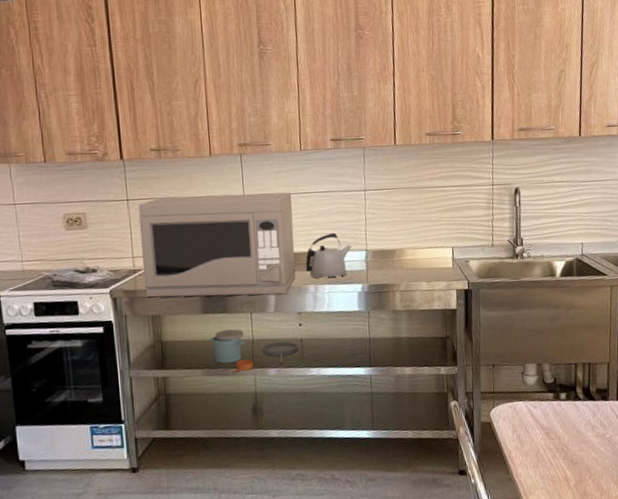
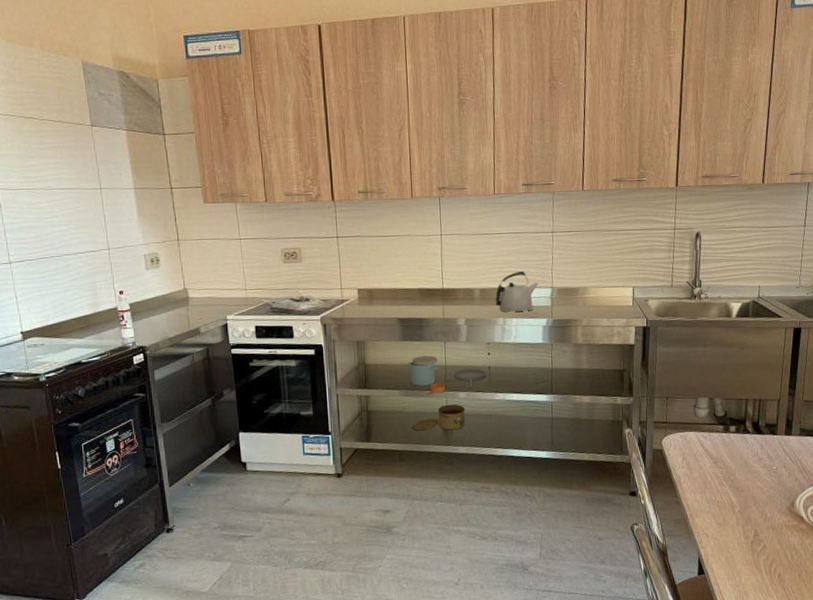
microwave: present [138,192,296,298] -> none [347,233,486,326]
cooking pot: none [217,382,276,415] -> present [412,404,465,431]

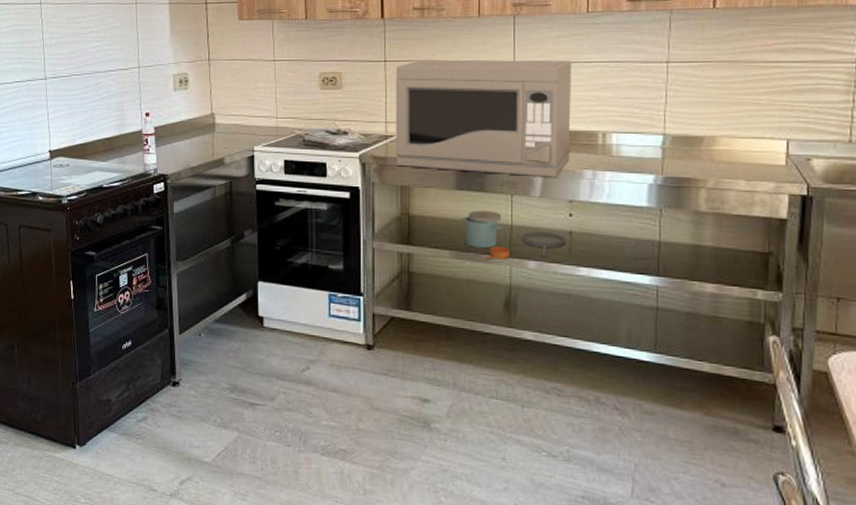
microwave: none [347,233,486,326] -> present [395,59,572,178]
cooking pot: present [412,404,465,431] -> none [464,275,534,309]
kettle: present [495,270,539,312] -> none [582,110,645,163]

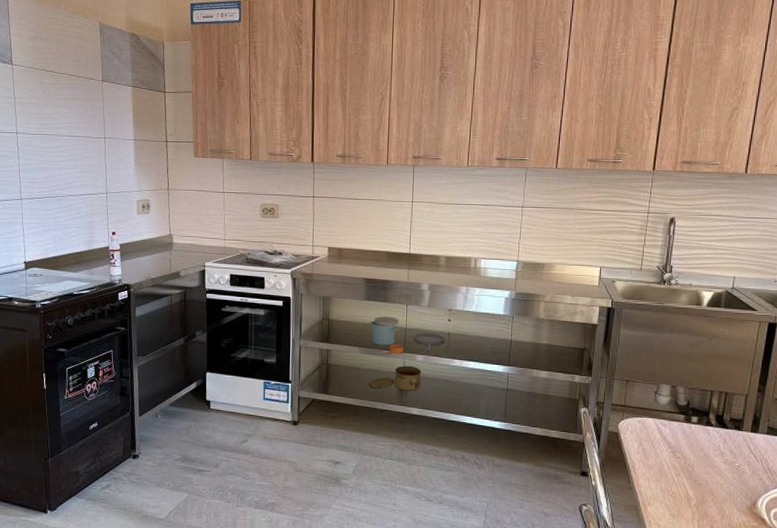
microwave: present [395,59,572,178] -> none [320,197,455,292]
cooking pot: none [464,275,534,309] -> present [369,365,421,391]

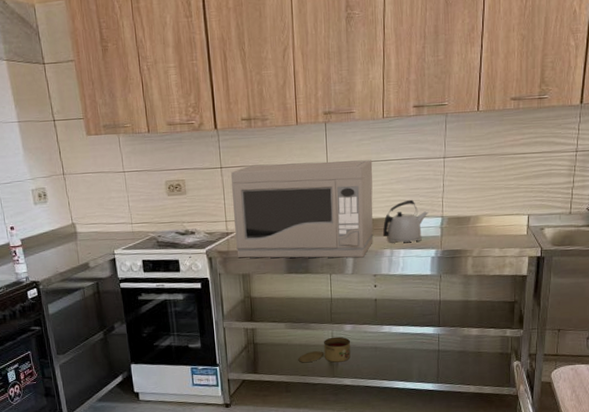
microwave: none [320,197,455,292] -> present [231,160,373,258]
cookware set: present [368,316,445,355] -> none [292,288,372,328]
kettle: none [459,242,505,282] -> present [382,199,428,243]

